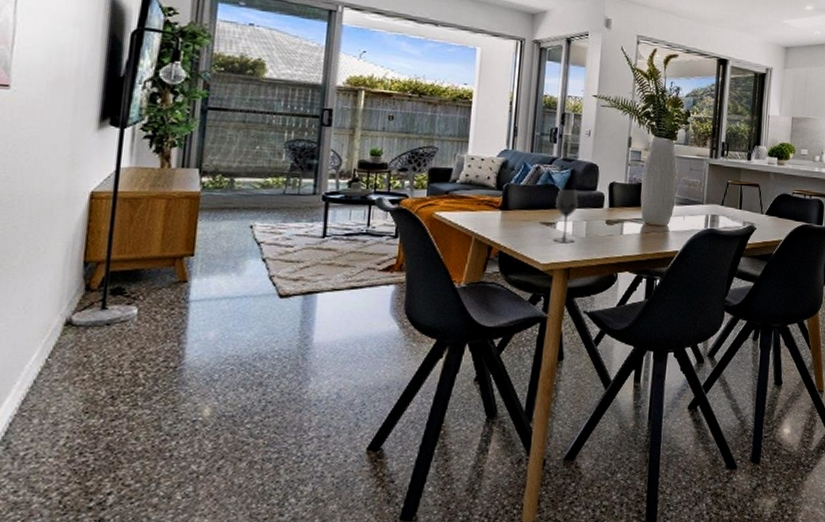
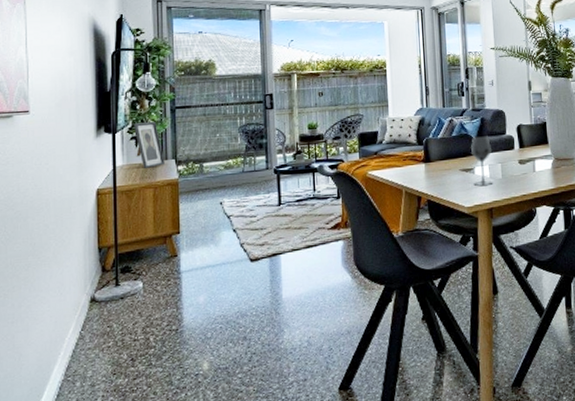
picture frame: none [148,120,186,176] -> present [134,122,165,169]

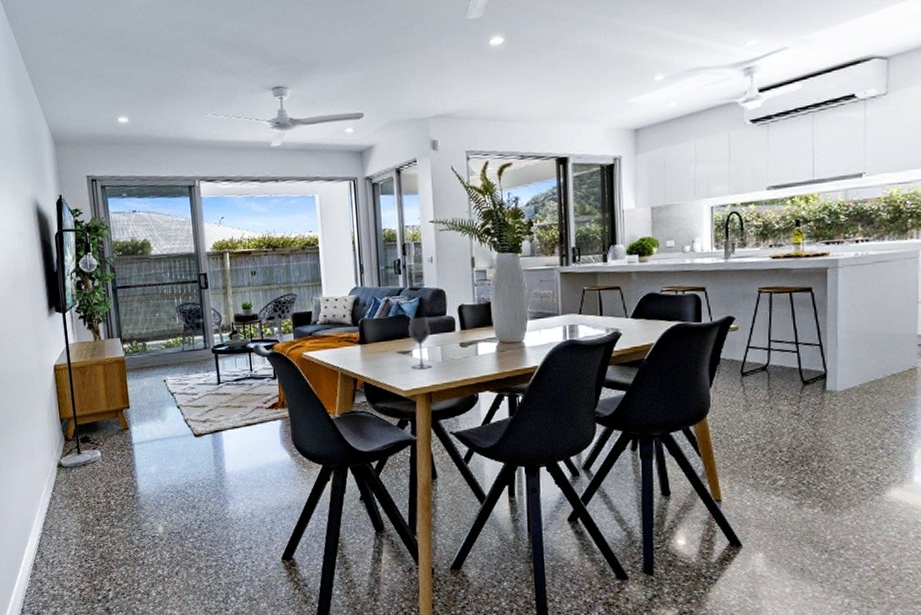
picture frame: present [134,122,165,169] -> none [81,302,111,347]

